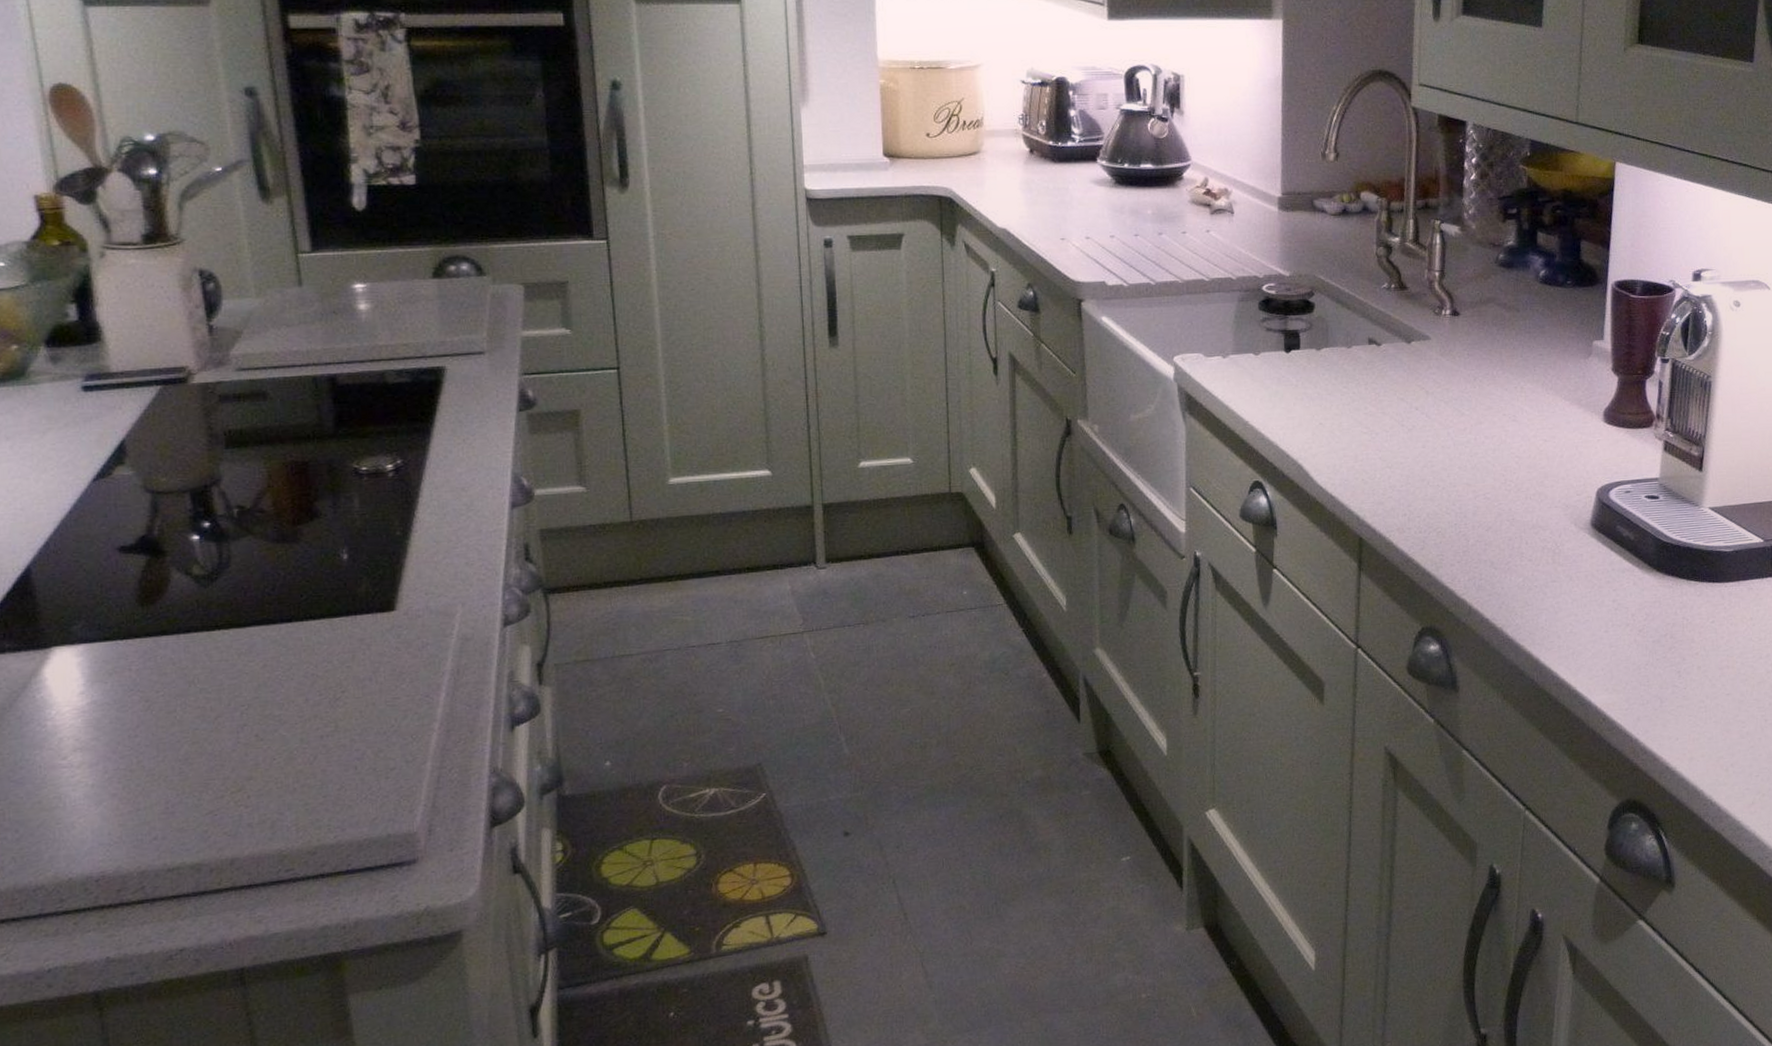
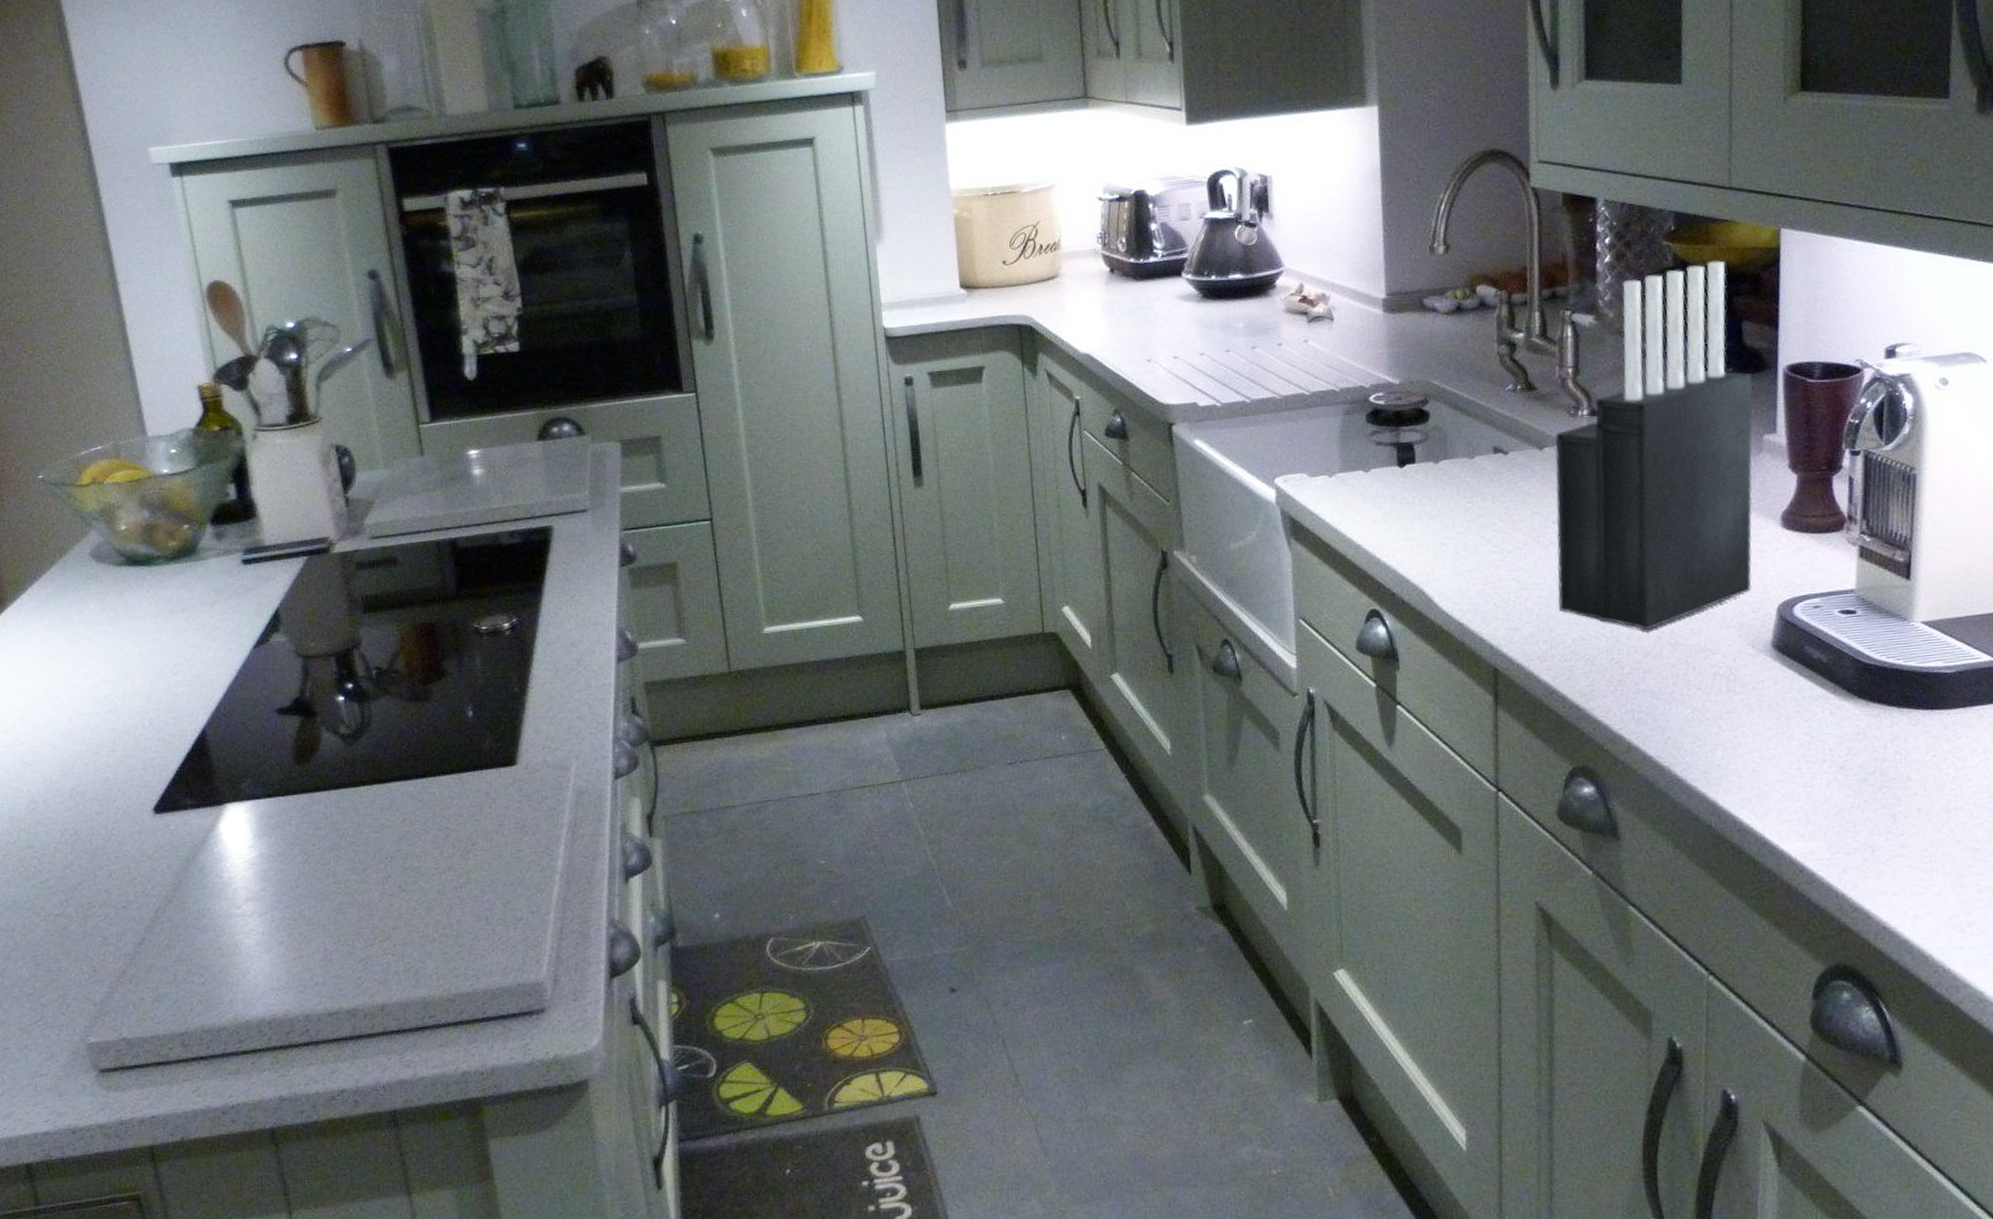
knife block: none [1417,186,1586,508] -> present [1555,260,1753,631]

